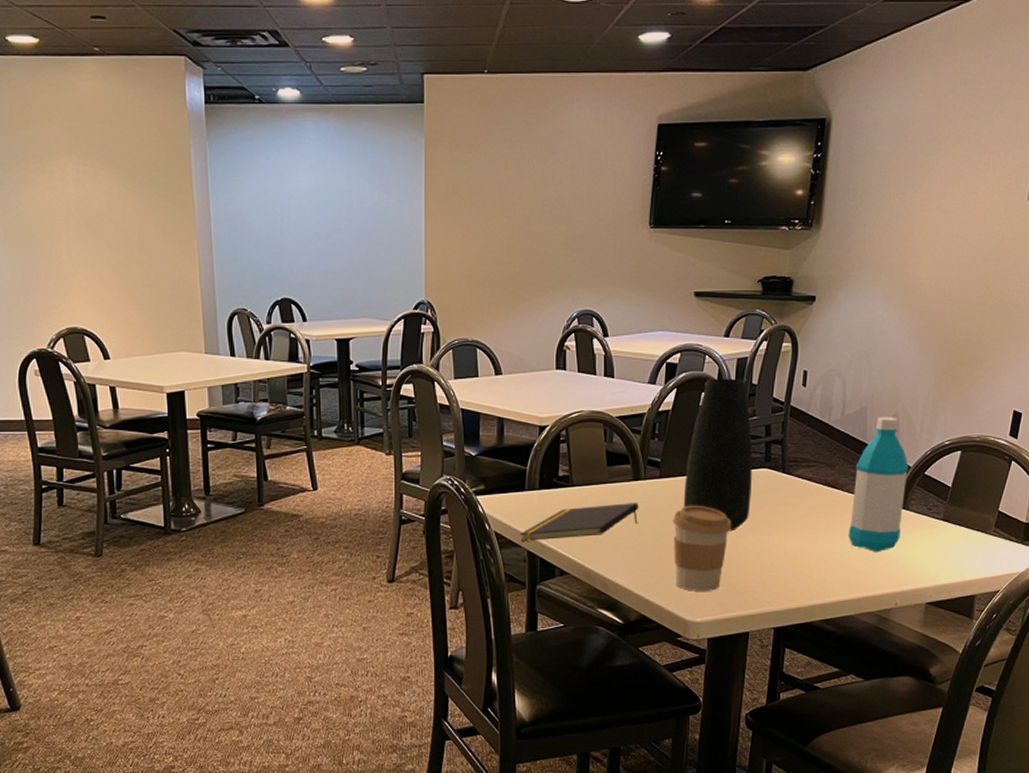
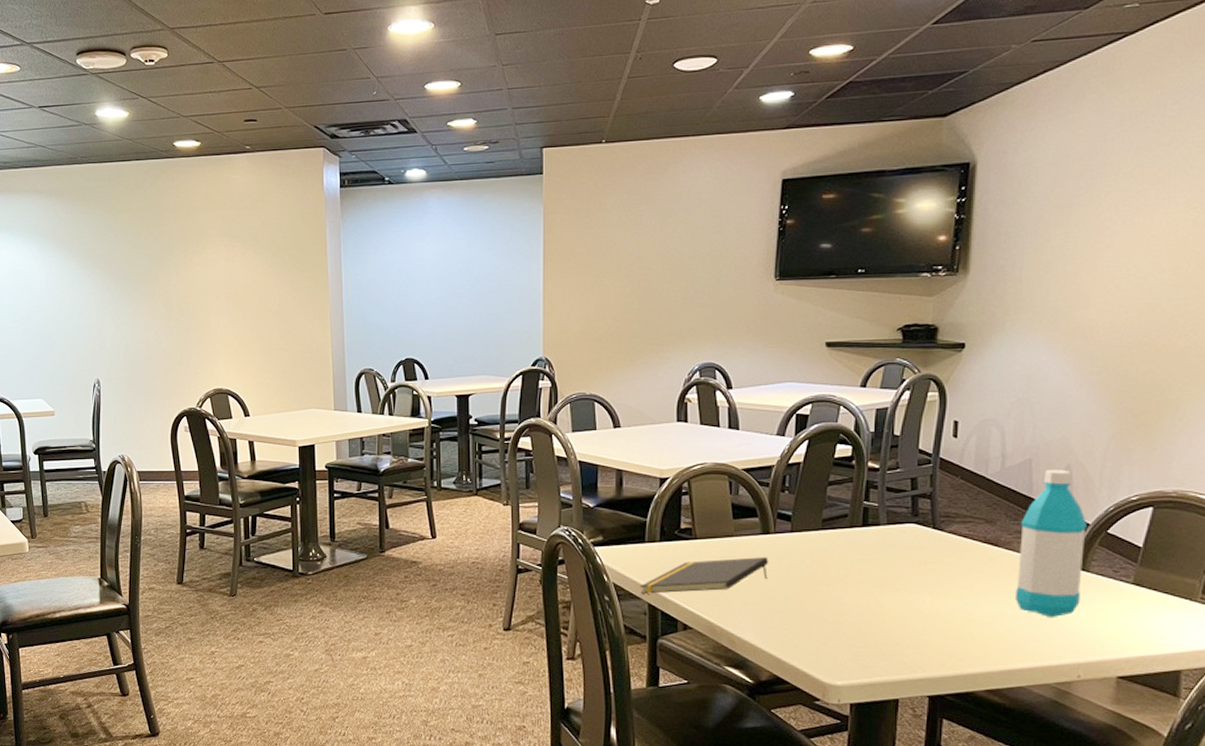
coffee cup: present [672,505,732,591] -> none [806,561,875,653]
vase: present [683,378,753,532] -> none [818,429,897,590]

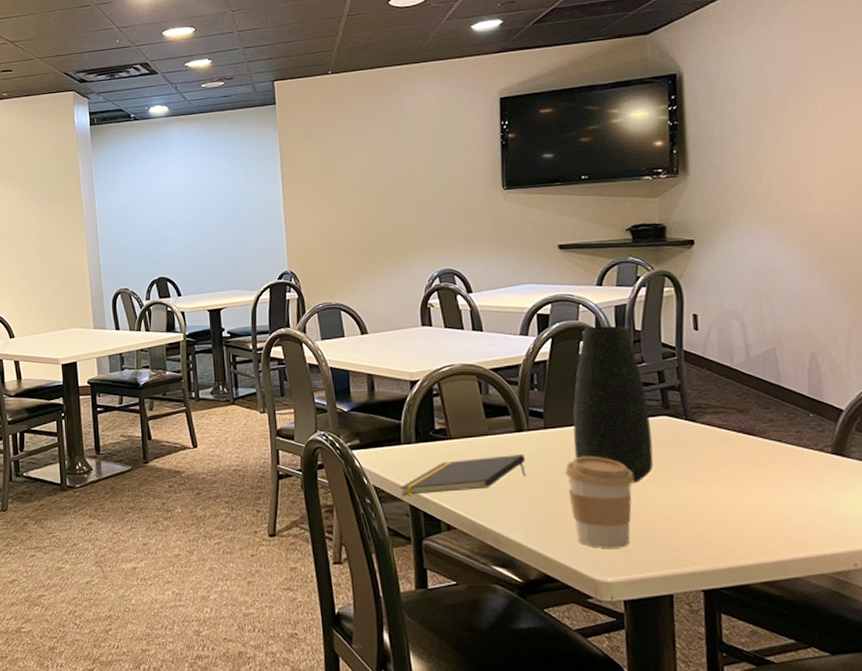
coffee cup: none [806,561,875,653] -> present [565,456,635,548]
vase: none [818,429,897,590] -> present [573,325,654,484]
water bottle: present [1014,470,1087,618] -> none [773,357,846,506]

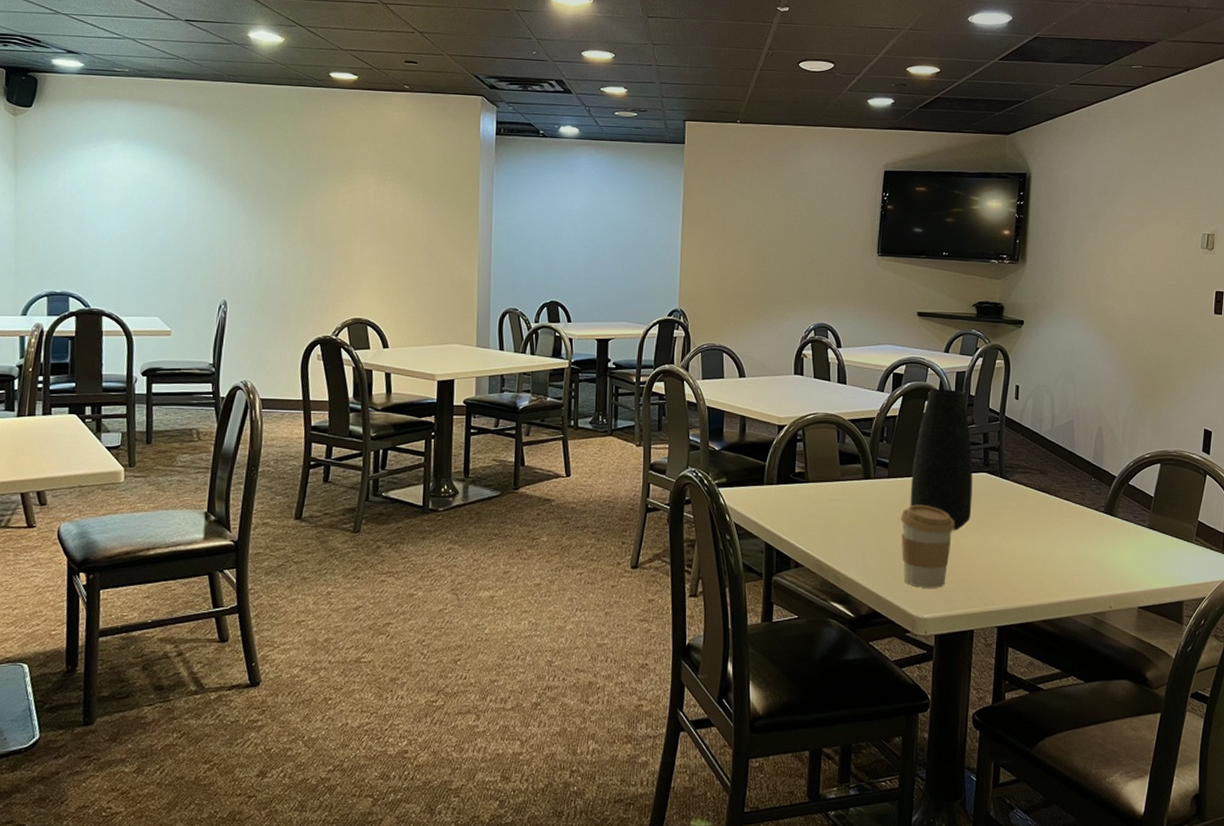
notepad: present [399,455,526,495] -> none [758,500,870,533]

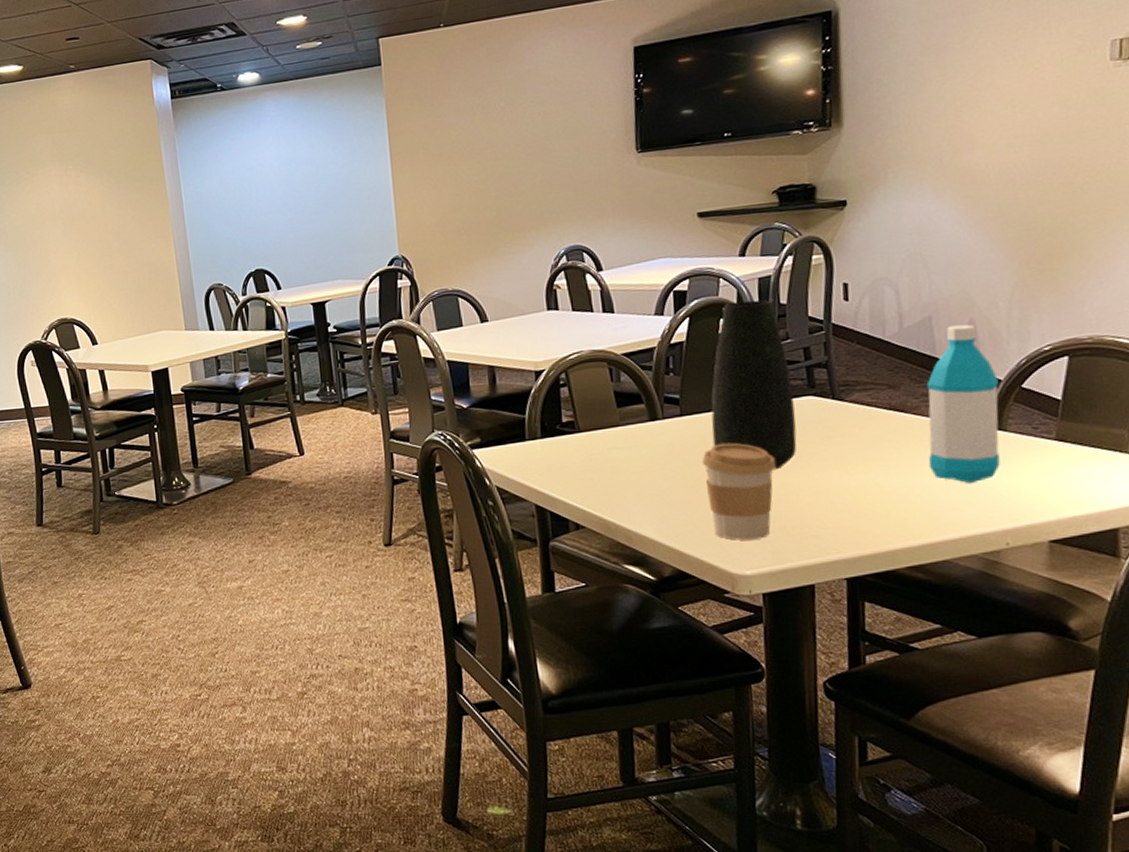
water bottle: none [1062,430,1114,557] -> present [926,324,1000,484]

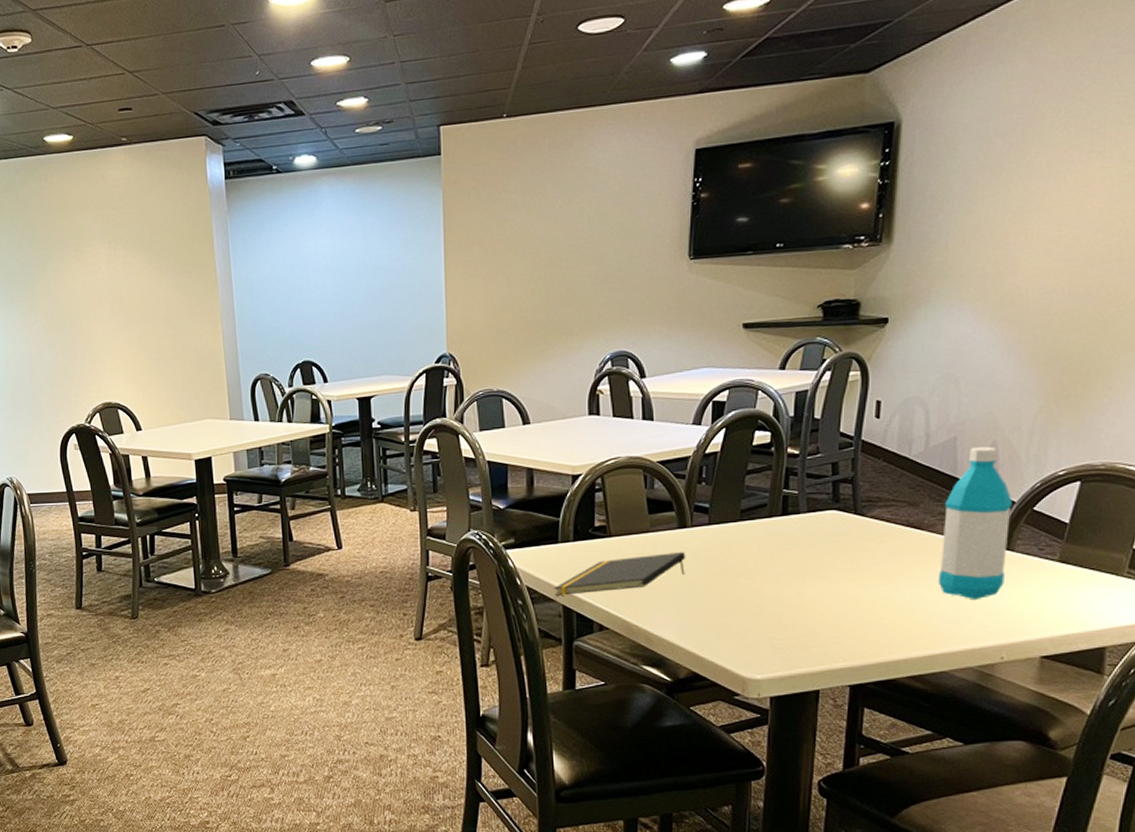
notepad: none [524,445,661,495] -> present [553,552,686,596]
coffee cup: present [702,443,777,540] -> none [725,552,795,646]
vase: present [711,300,797,470] -> none [737,413,818,580]

